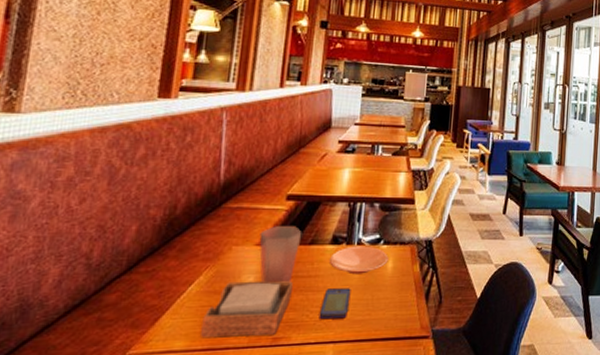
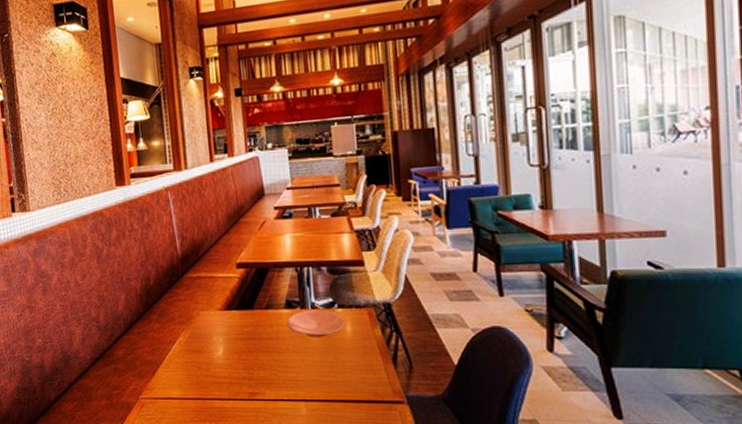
napkin holder: present [201,280,293,339] -> none [189,342,259,391]
cup: present [259,226,302,283] -> none [220,292,257,344]
mobile phone: present [319,288,351,320] -> none [286,350,315,379]

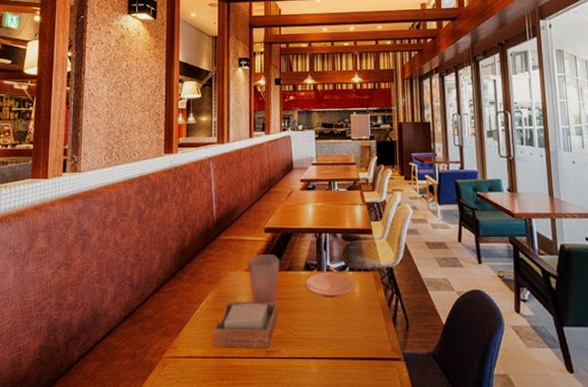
napkin holder: none [189,342,259,391] -> present [212,301,277,349]
cup: none [220,292,257,344] -> present [247,255,280,304]

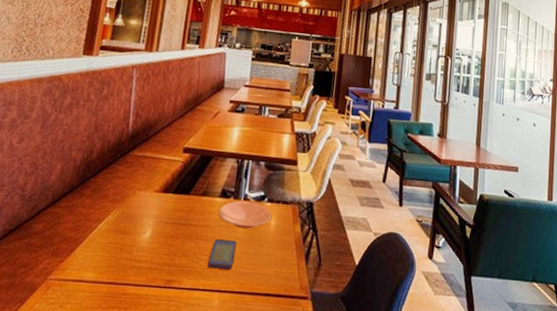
napkin holder: present [212,301,277,349] -> none [107,223,186,278]
cup: present [247,255,280,304] -> none [158,176,196,230]
mobile phone: none [301,310,326,338] -> present [207,239,237,270]

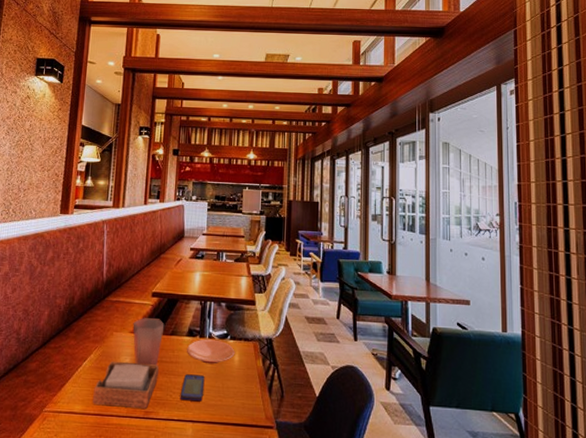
napkin holder: none [107,223,186,278] -> present [93,361,159,410]
cup: none [158,176,196,230] -> present [132,318,165,366]

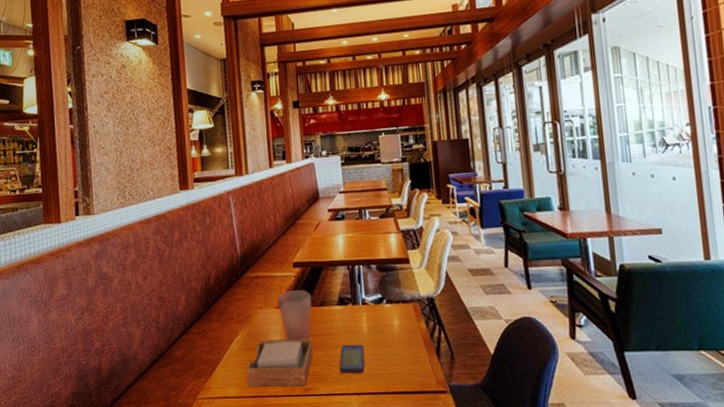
saucer: present [186,339,235,364] -> none [339,305,394,332]

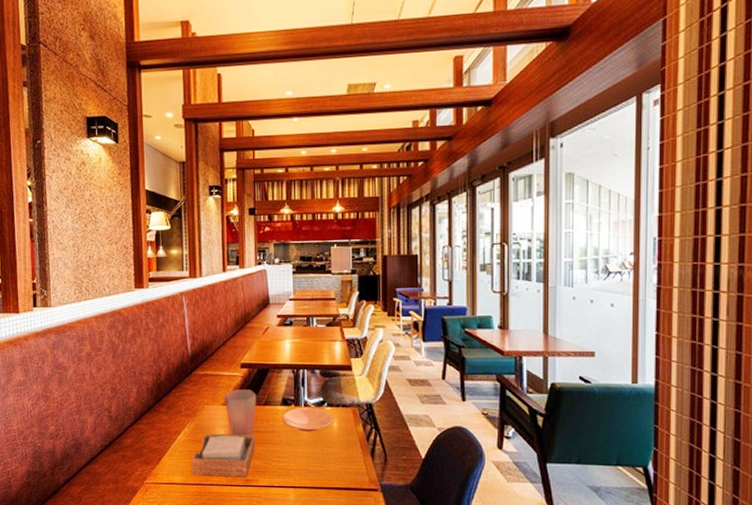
saucer: none [339,305,394,332] -> present [281,407,333,432]
mobile phone: present [339,344,366,374] -> none [279,443,304,468]

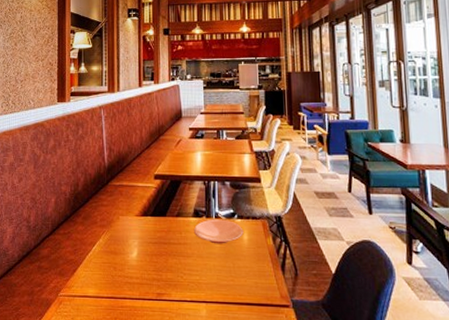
napkin holder: present [191,433,255,478] -> none [105,244,167,292]
cup: present [224,390,257,436] -> none [138,201,170,248]

